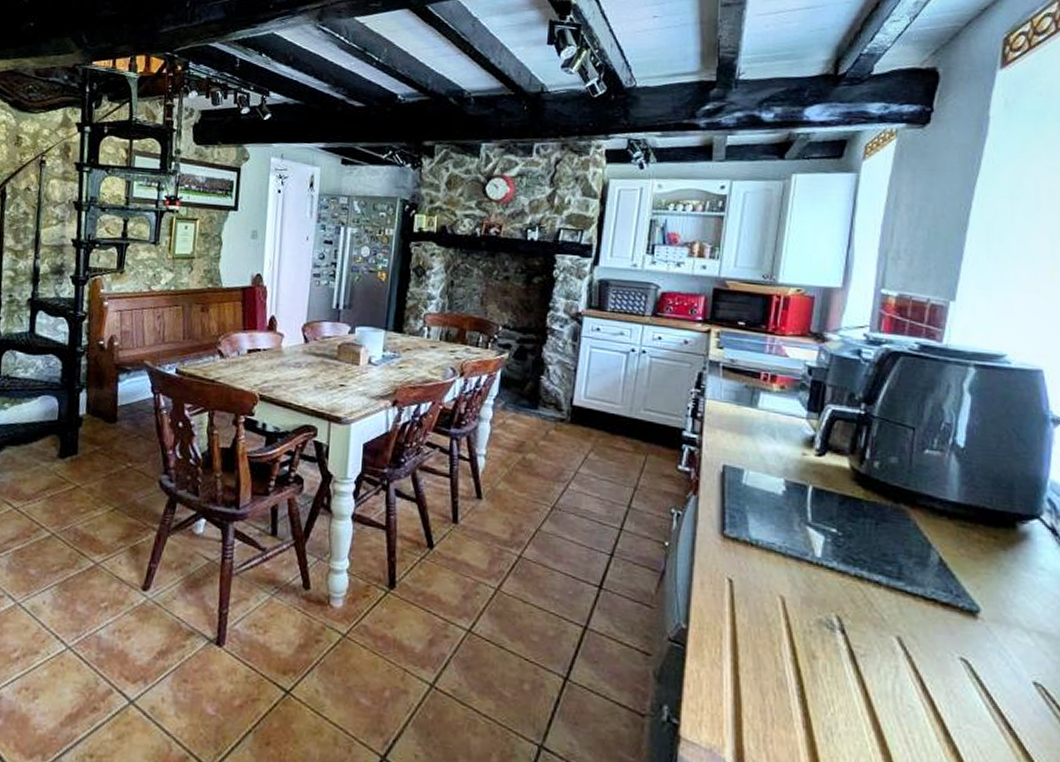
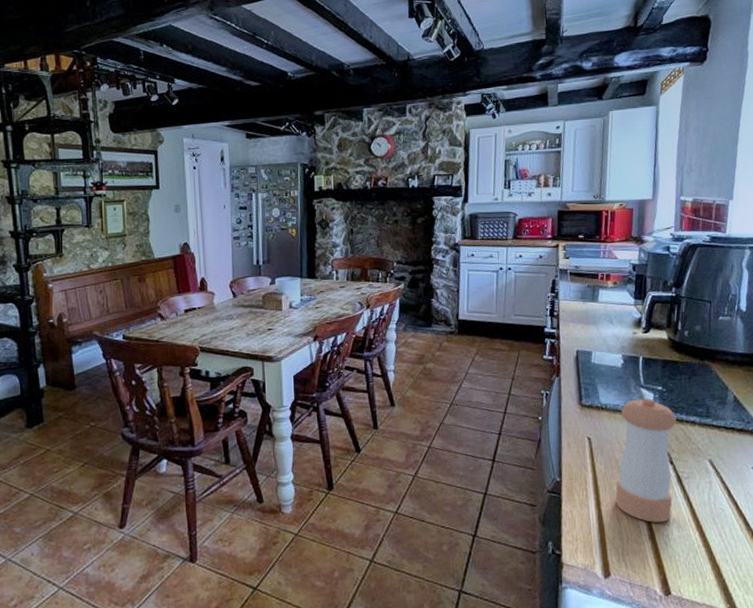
pepper shaker: none [760,540,854,709] -> present [615,398,677,523]

